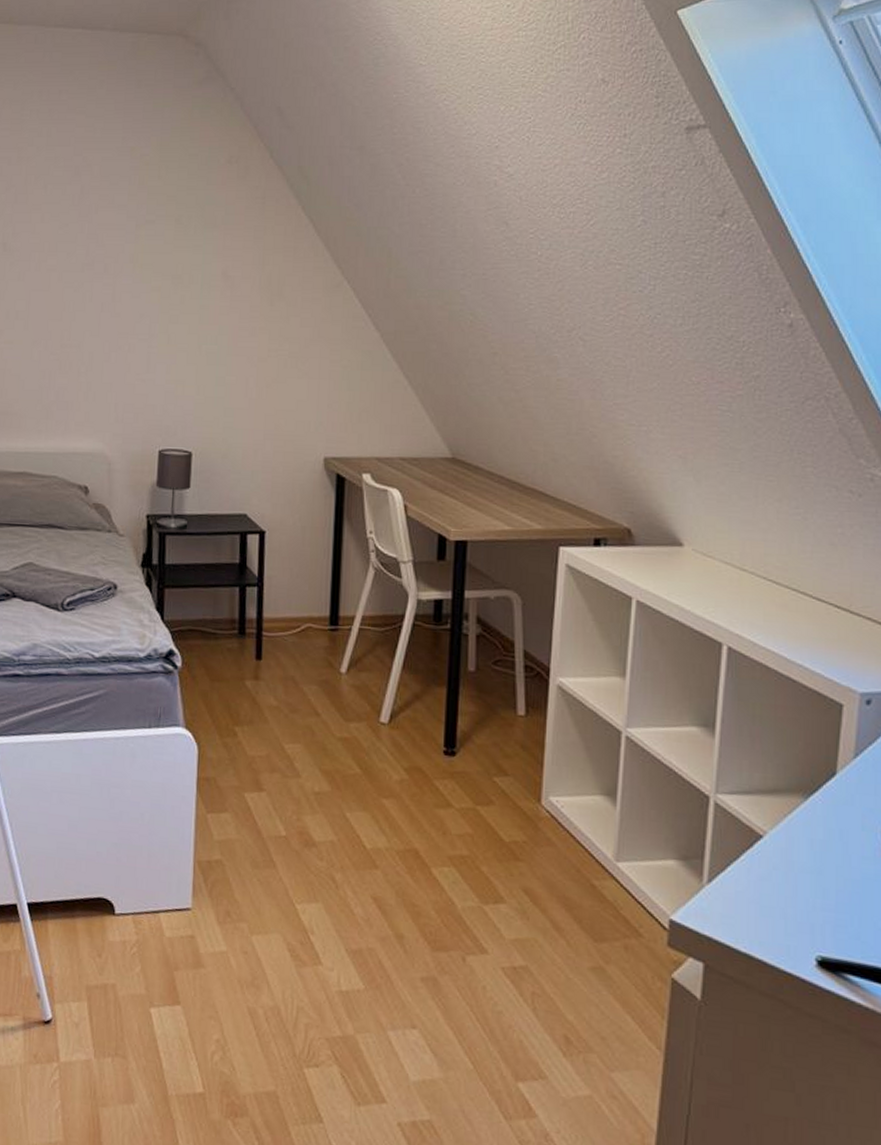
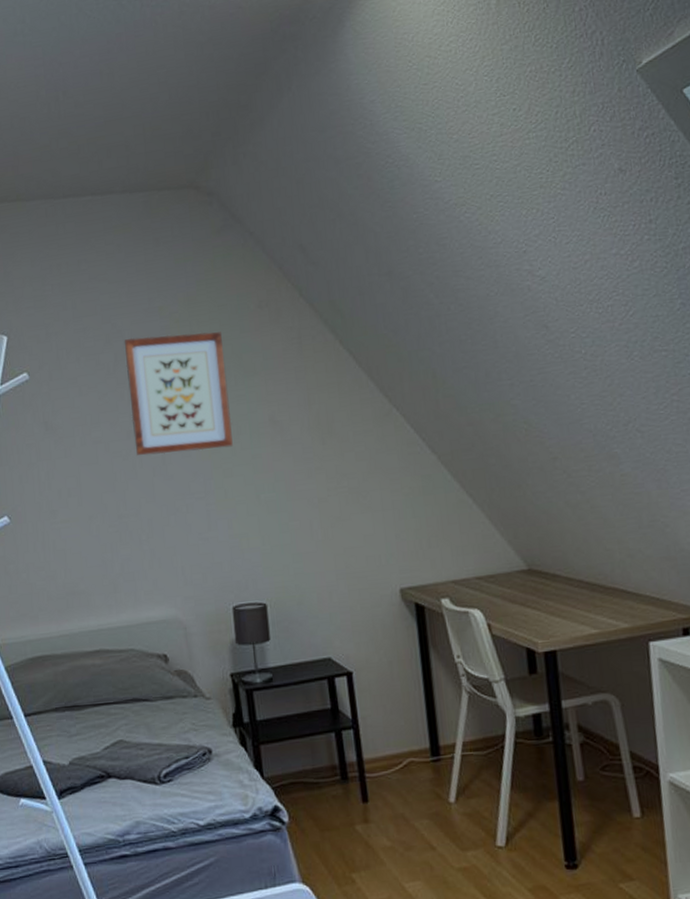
wall art: none [87,173,188,294] -> present [124,332,233,456]

